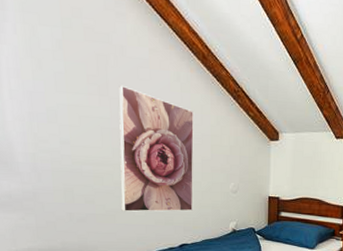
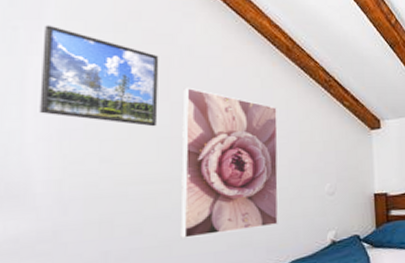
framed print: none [8,16,100,118] -> present [40,25,159,127]

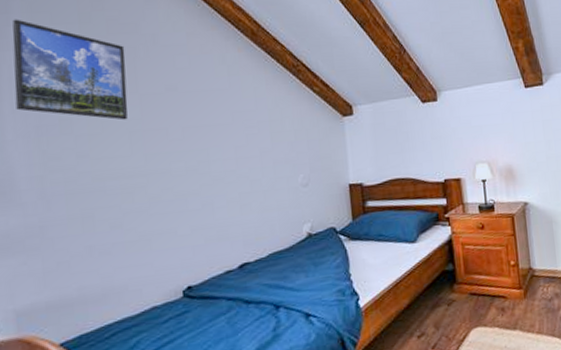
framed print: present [180,87,279,238] -> none [151,78,253,233]

